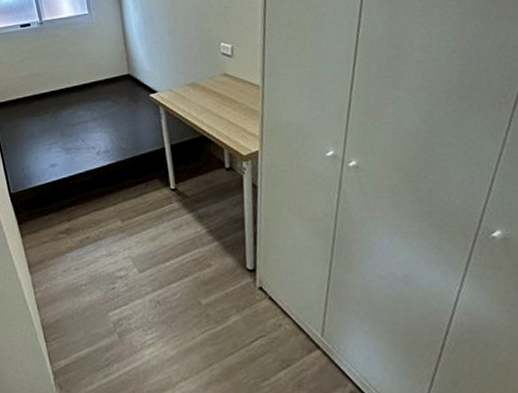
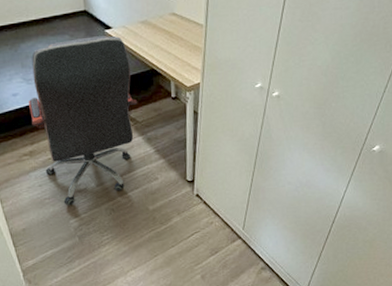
office chair: none [67,100,187,295] -> present [29,36,138,206]

